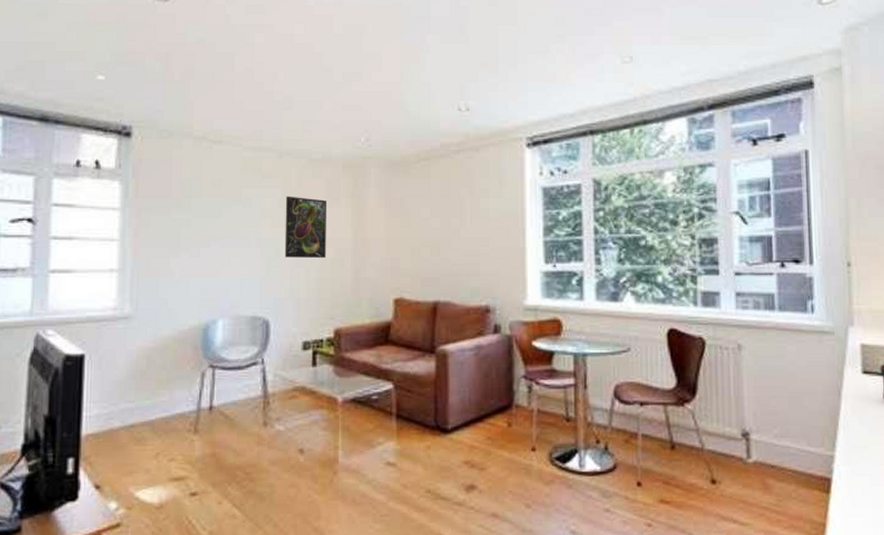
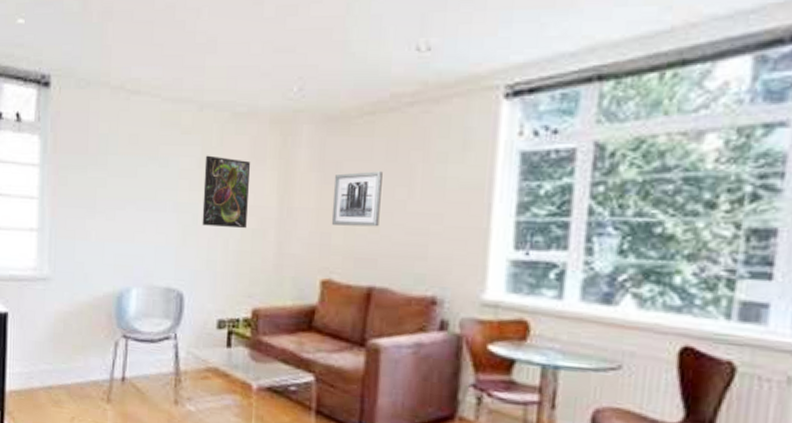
wall art: none [399,205,439,251] -> present [331,171,383,227]

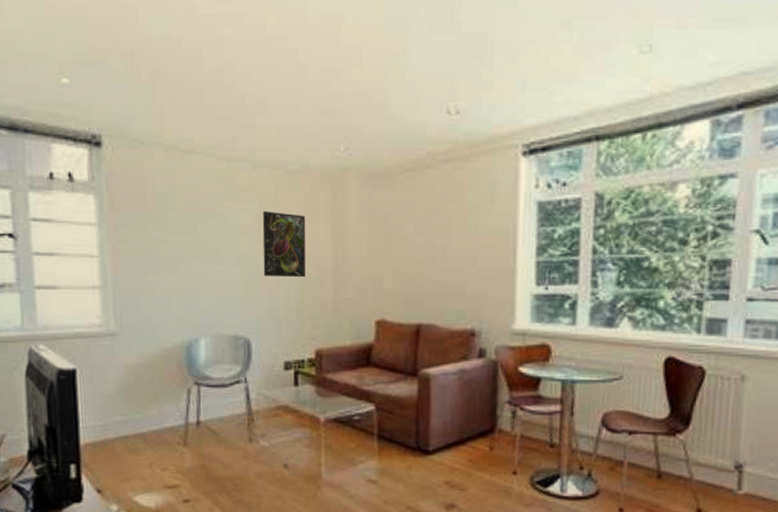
wall art: present [331,171,383,227] -> none [381,222,424,271]

